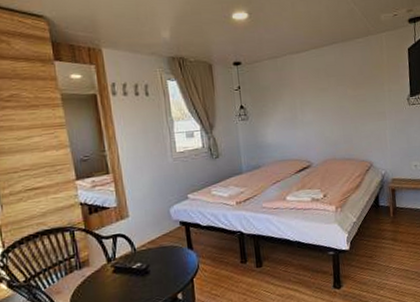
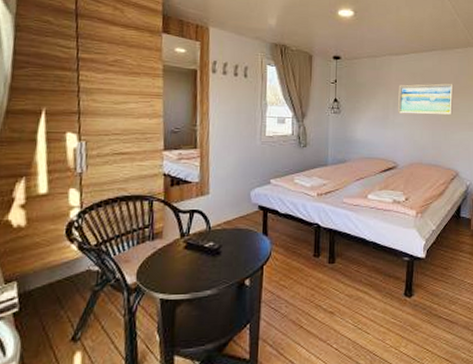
wall art: none [303,75,360,112] -> present [398,83,454,116]

